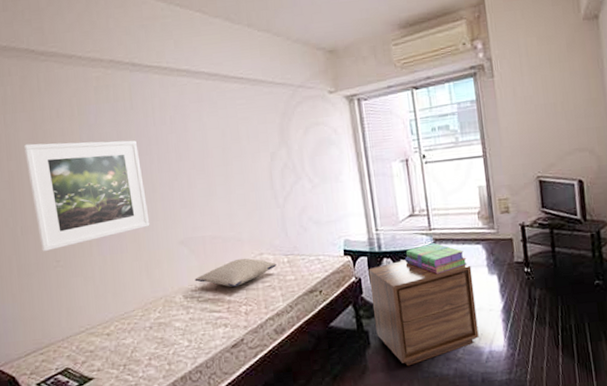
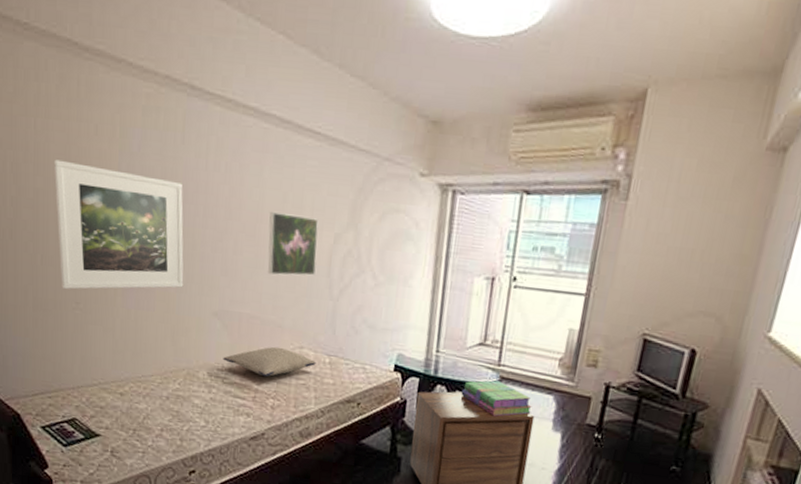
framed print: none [213,144,261,199] -> present [268,212,319,276]

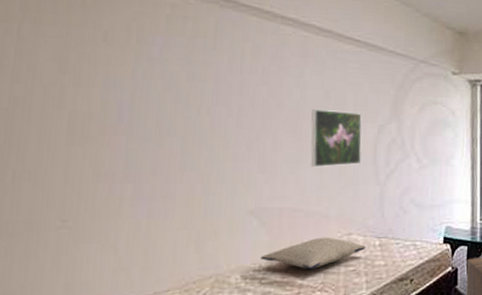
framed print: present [53,159,184,289] -> none [40,66,214,206]

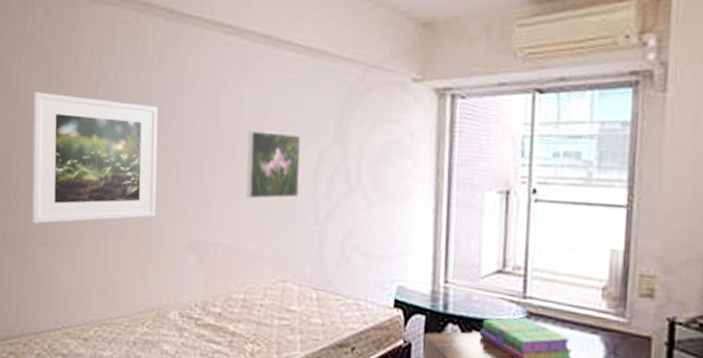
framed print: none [40,66,214,206] -> present [31,92,159,224]
pillow: present [260,237,366,270] -> none [196,280,302,317]

